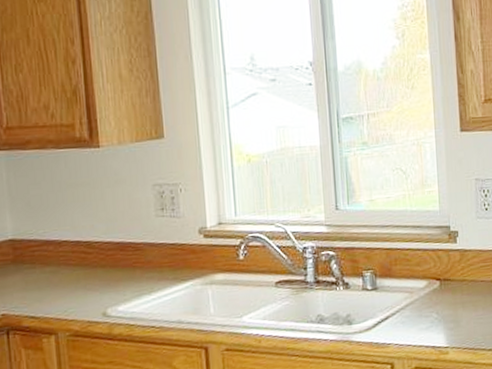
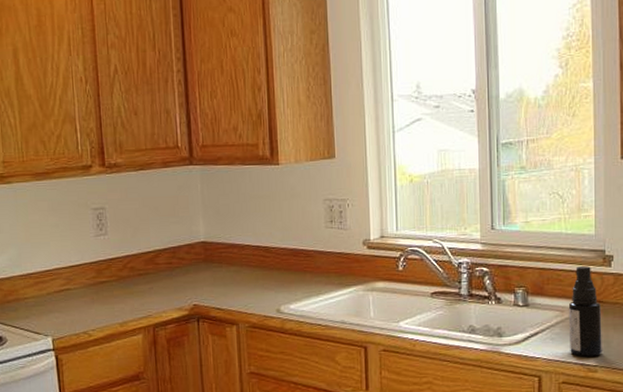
spray bottle: none [417,243,453,339] -> present [568,266,602,357]

